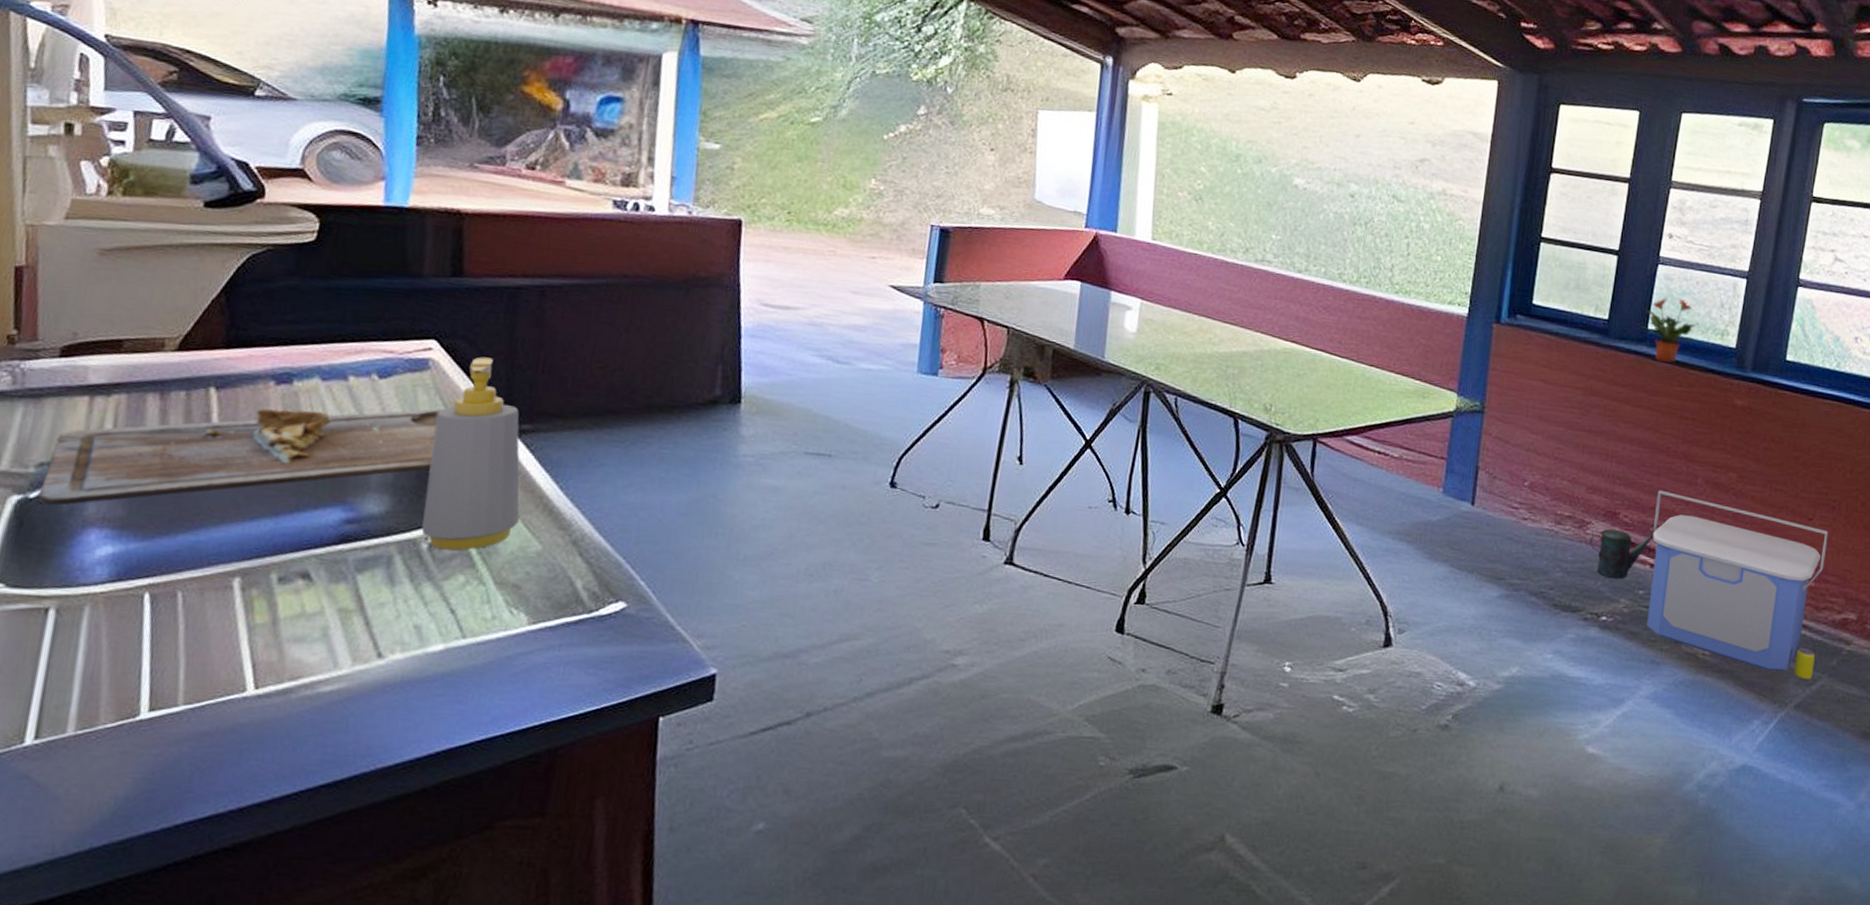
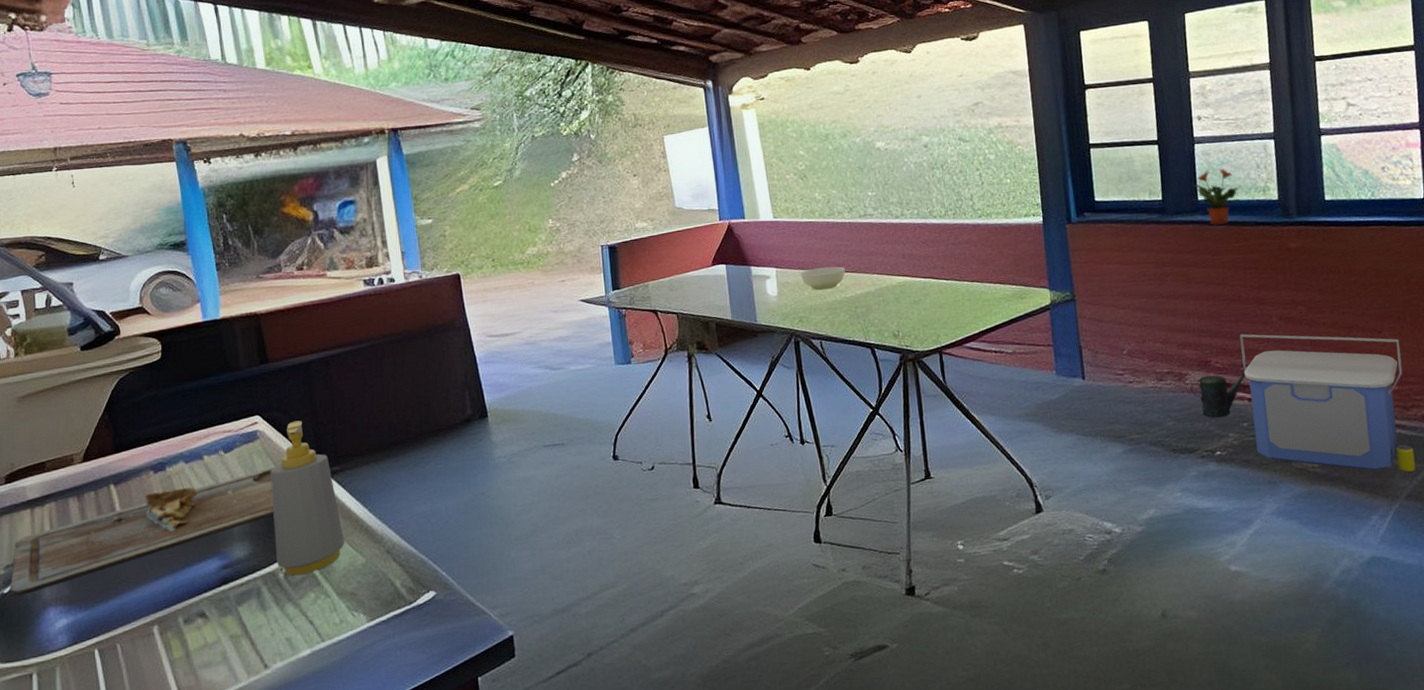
bowl: none [1169,309,1226,339] -> present [801,266,846,291]

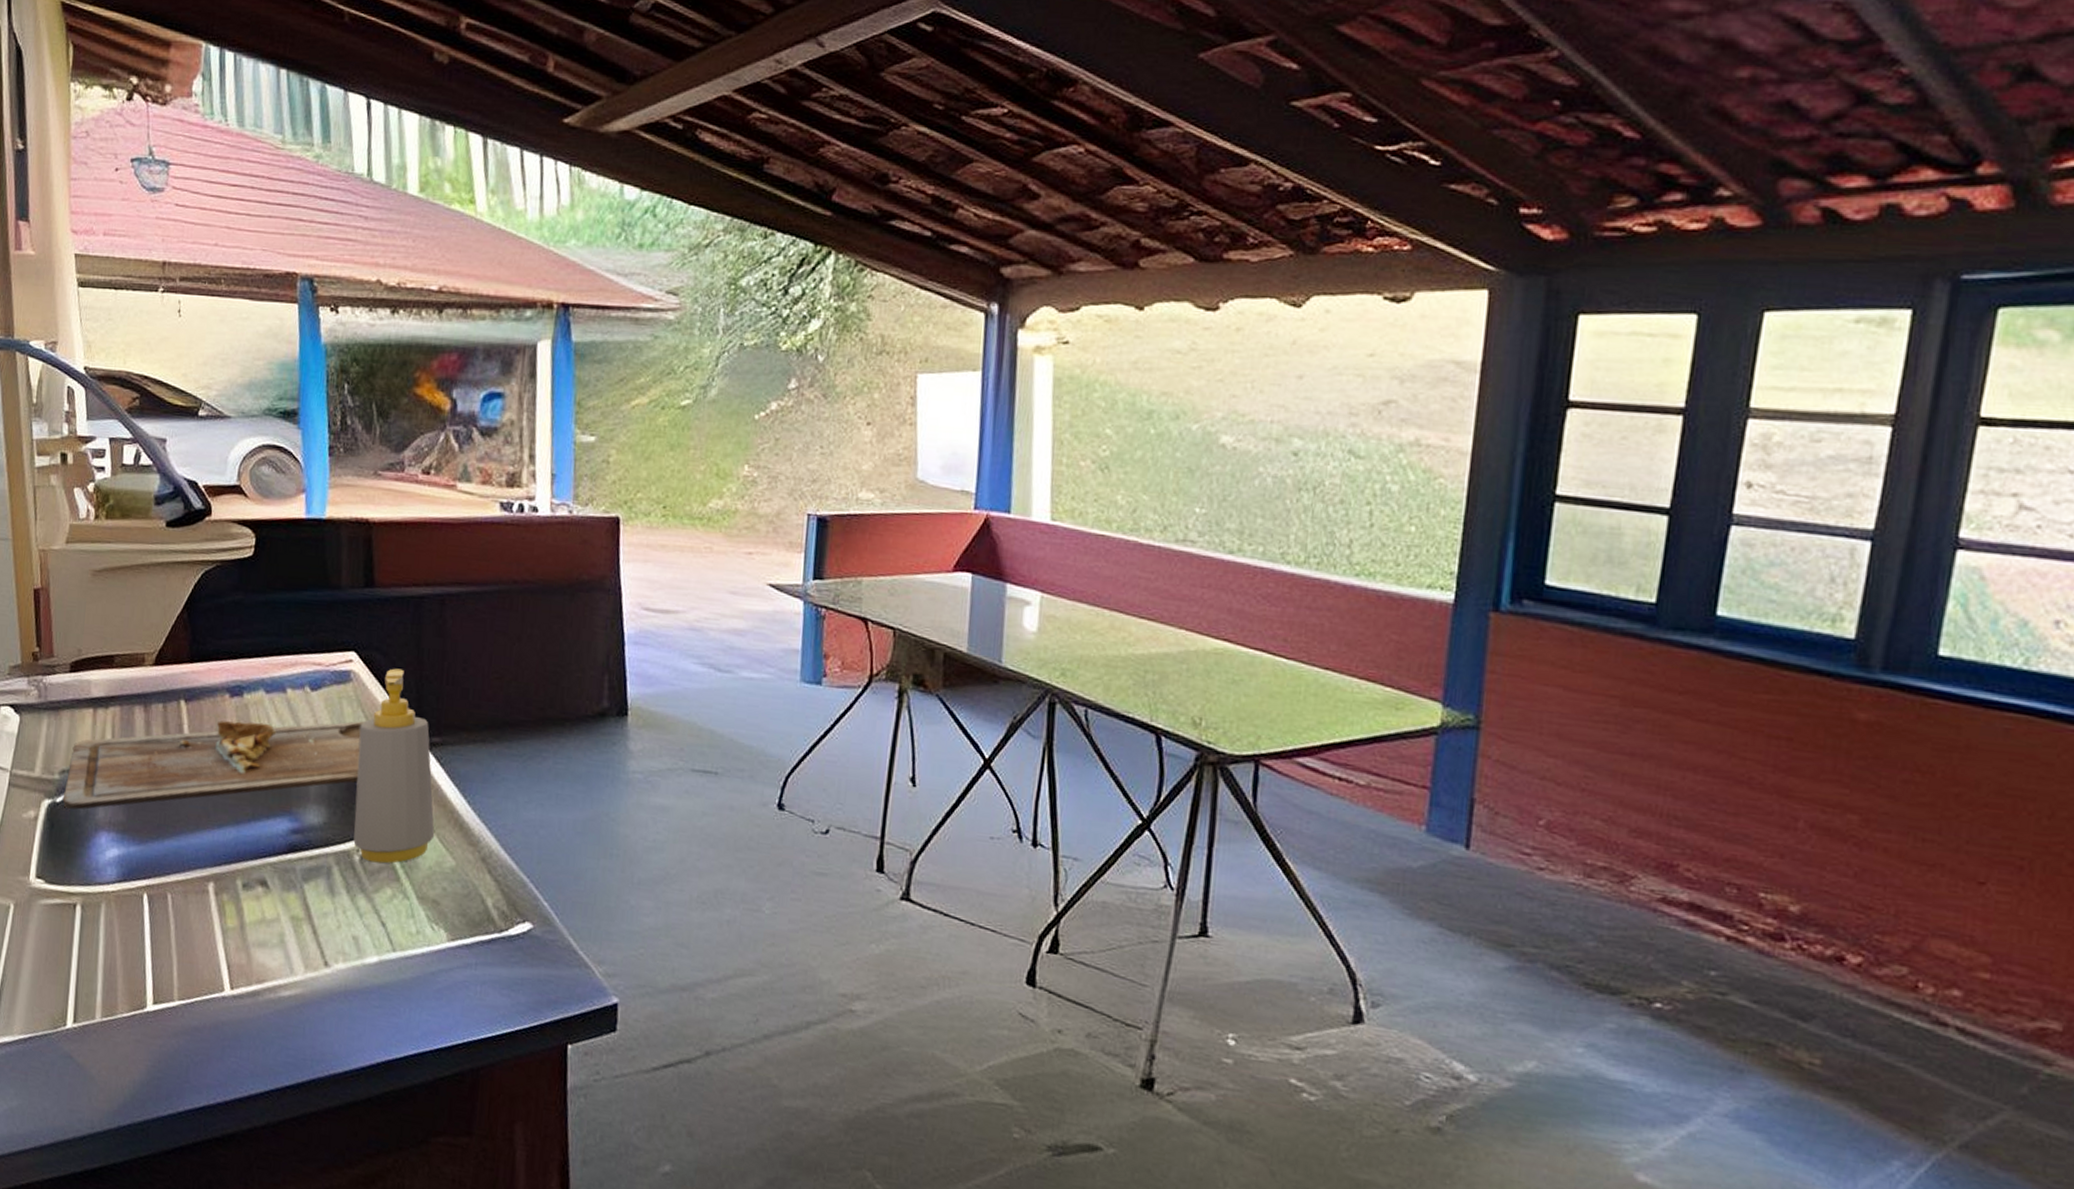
bowl: present [801,266,846,291] -> none [1075,603,1142,638]
watering can: present [1190,369,1246,418] -> none [1635,885,1732,955]
potted plant: present [1191,168,1241,226] -> none [1704,571,1795,662]
cooler: present [1239,334,1416,473] -> none [1722,835,2013,1112]

